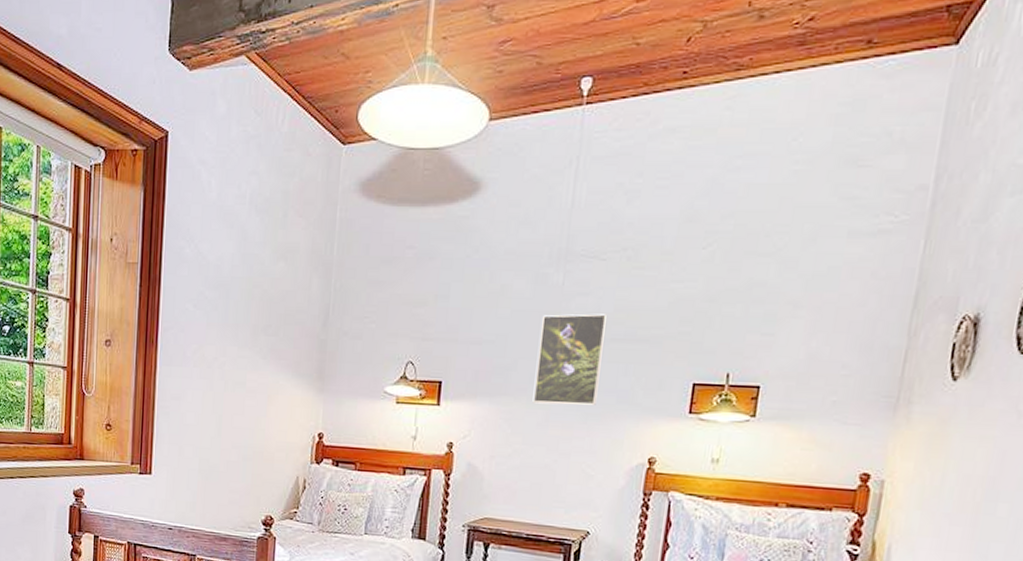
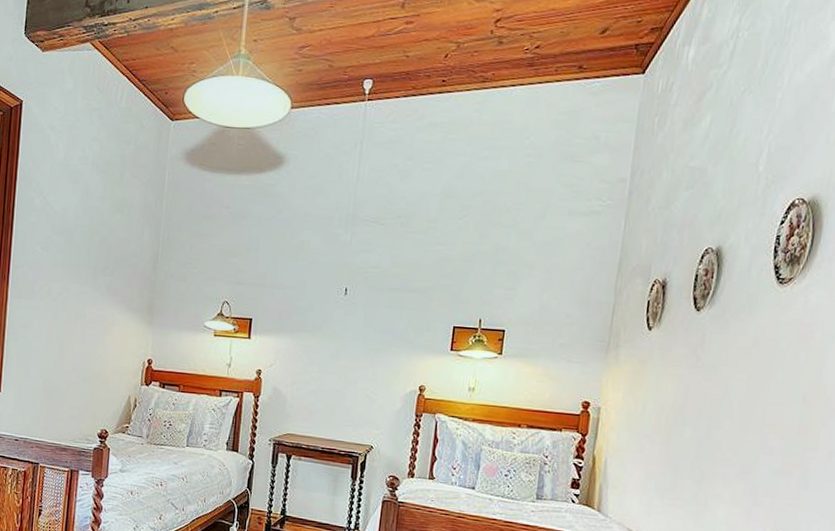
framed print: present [532,313,608,405] -> none [326,267,386,342]

